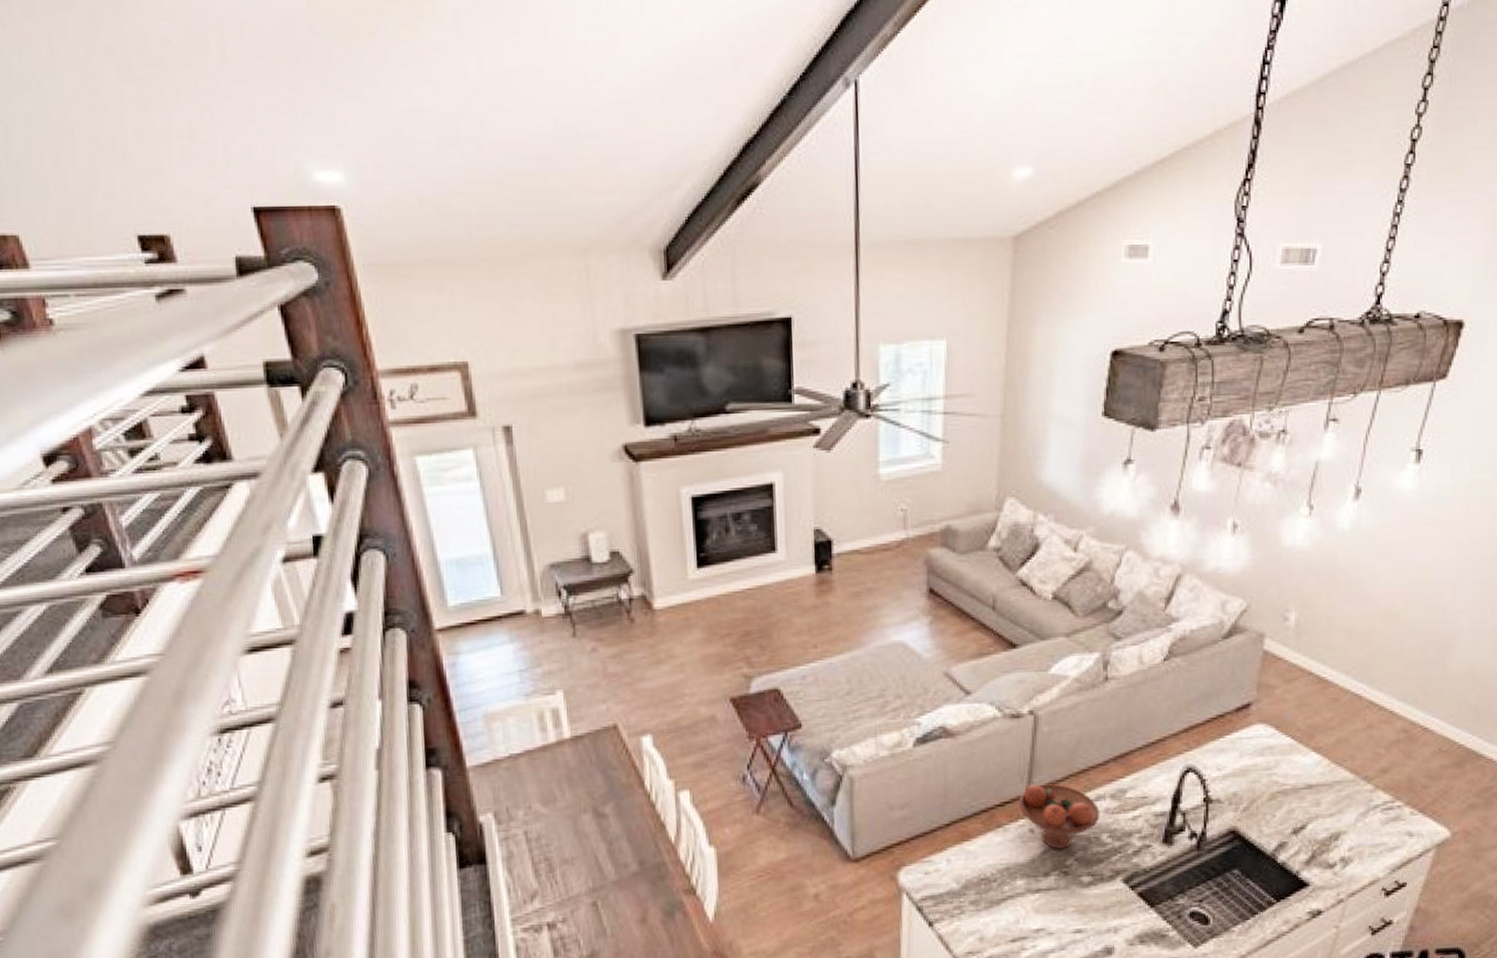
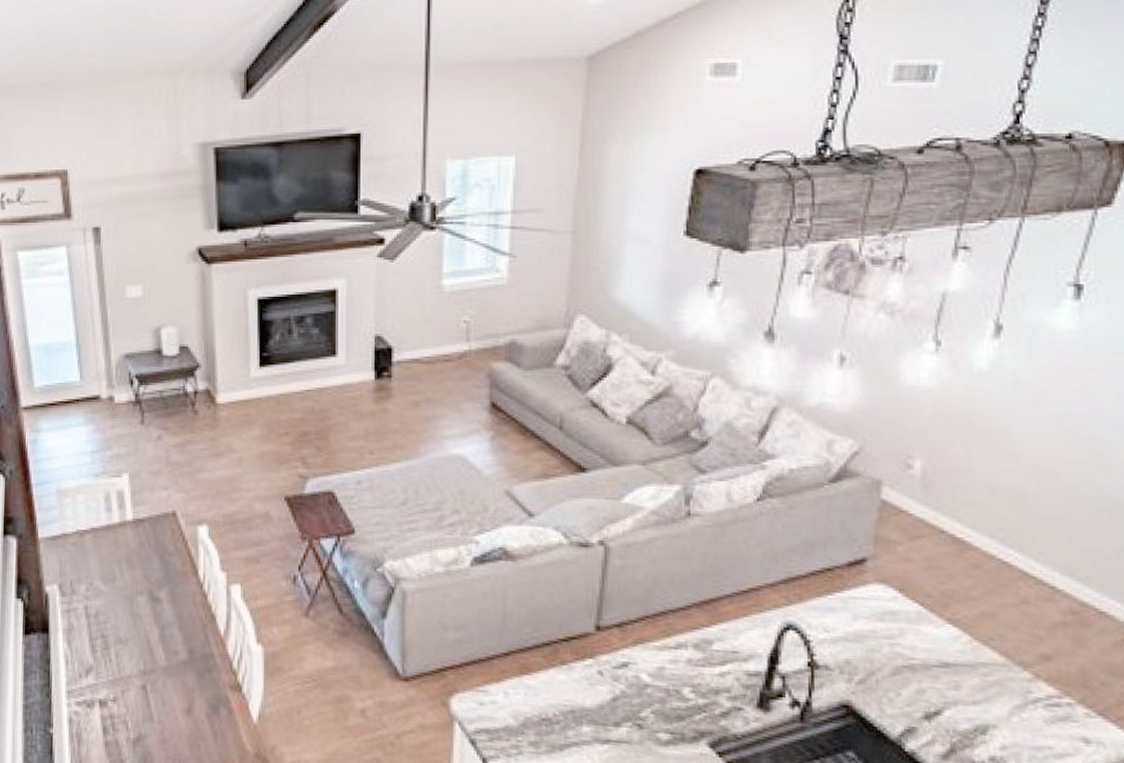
fruit bowl: present [1018,784,1100,849] -> none [586,621,681,698]

